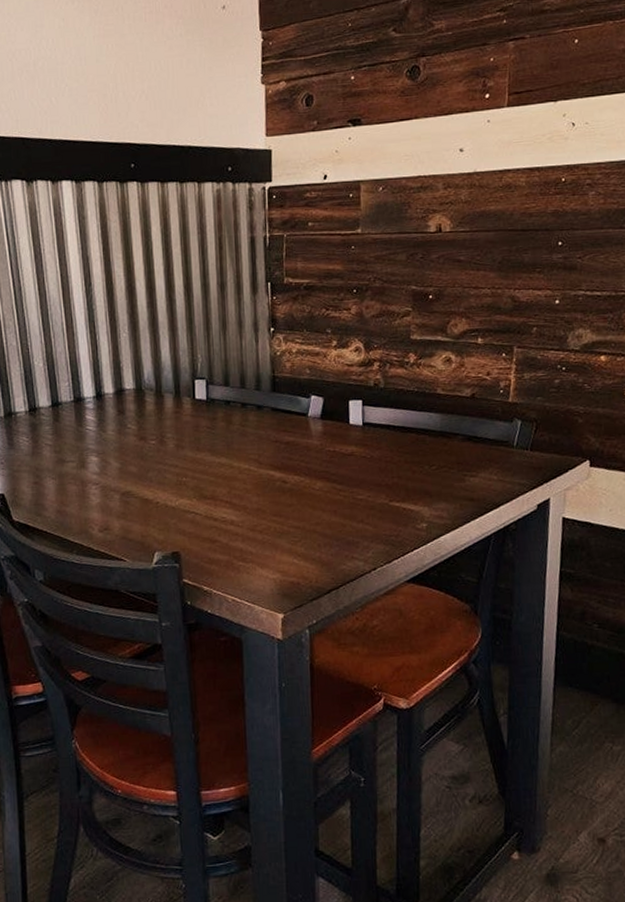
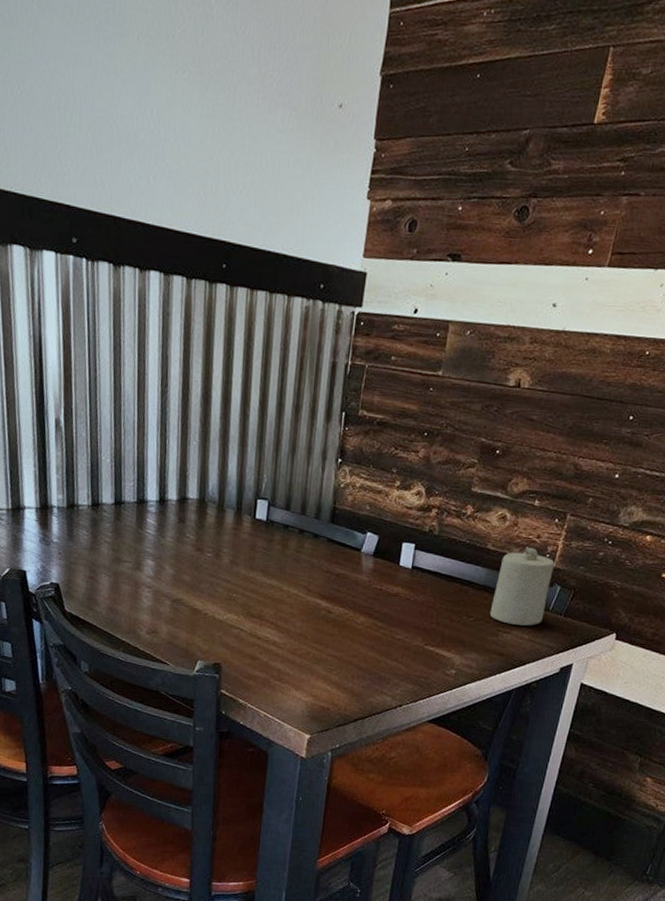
candle: none [451,385,510,467] -> present [489,546,555,626]

